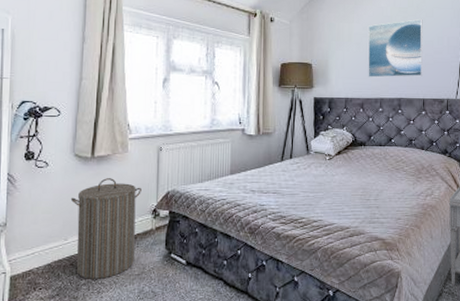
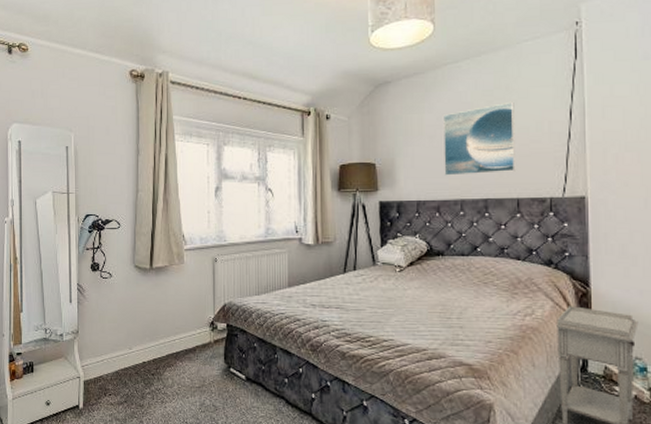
laundry hamper: present [70,178,141,279] -> none [133,289,199,389]

